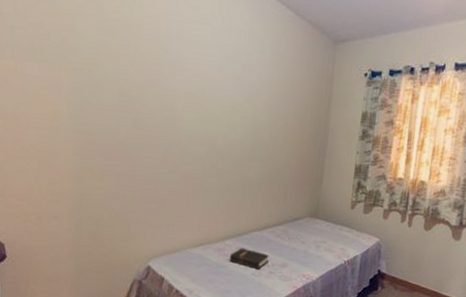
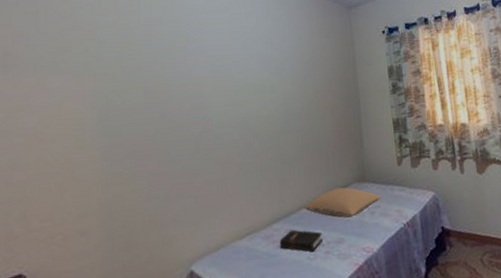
pillow: none [256,218,330,248] -> present [304,187,382,219]

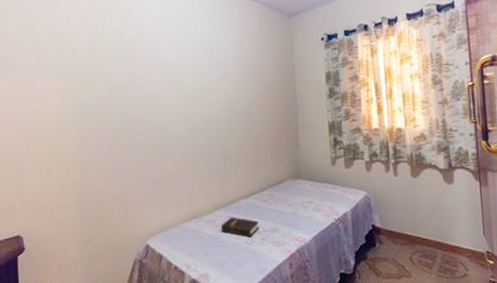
pillow: present [304,187,382,219] -> none [243,182,315,211]

